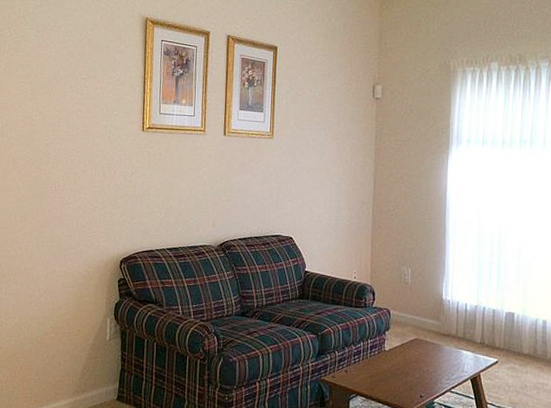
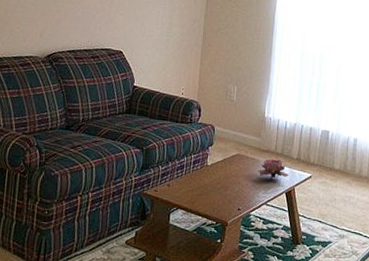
flower: none [439,343,473,366] -> present [258,159,289,181]

